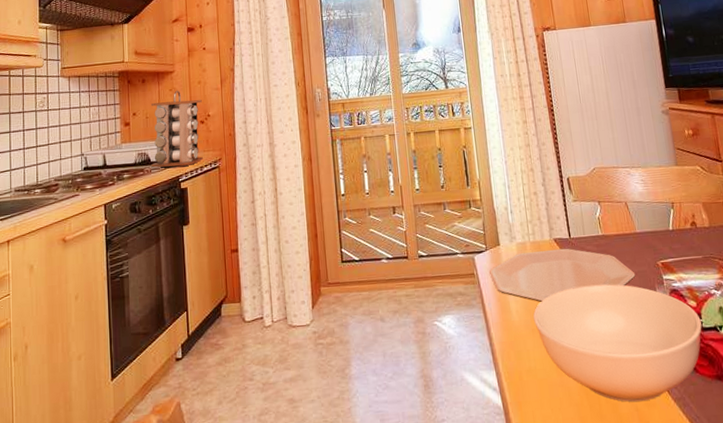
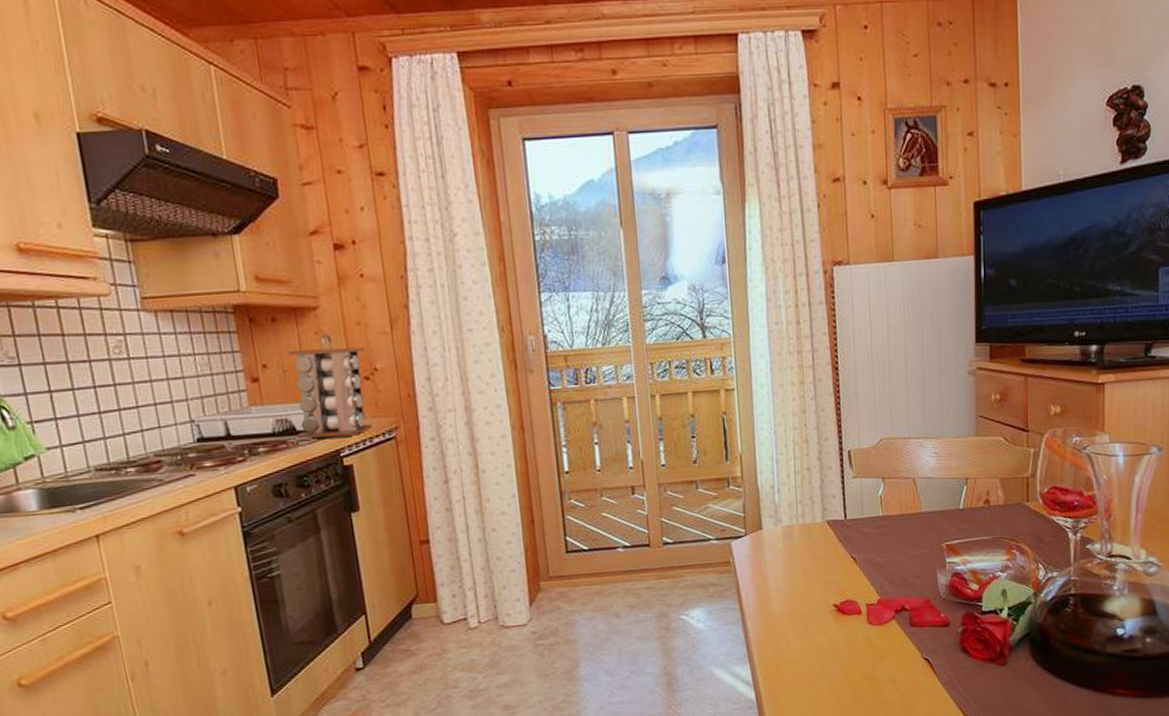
plate: present [489,248,636,302] -> none [747,531,916,591]
bowl: present [533,284,702,402] -> none [796,569,981,689]

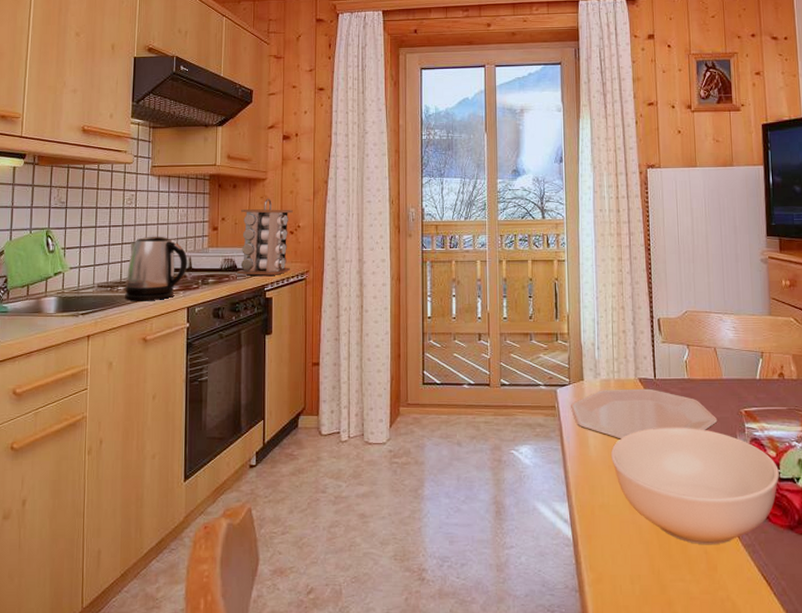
kettle: none [131,395,225,485] -> present [124,236,188,301]
plate: none [747,531,916,591] -> present [570,388,718,440]
bowl: none [796,569,981,689] -> present [610,427,779,545]

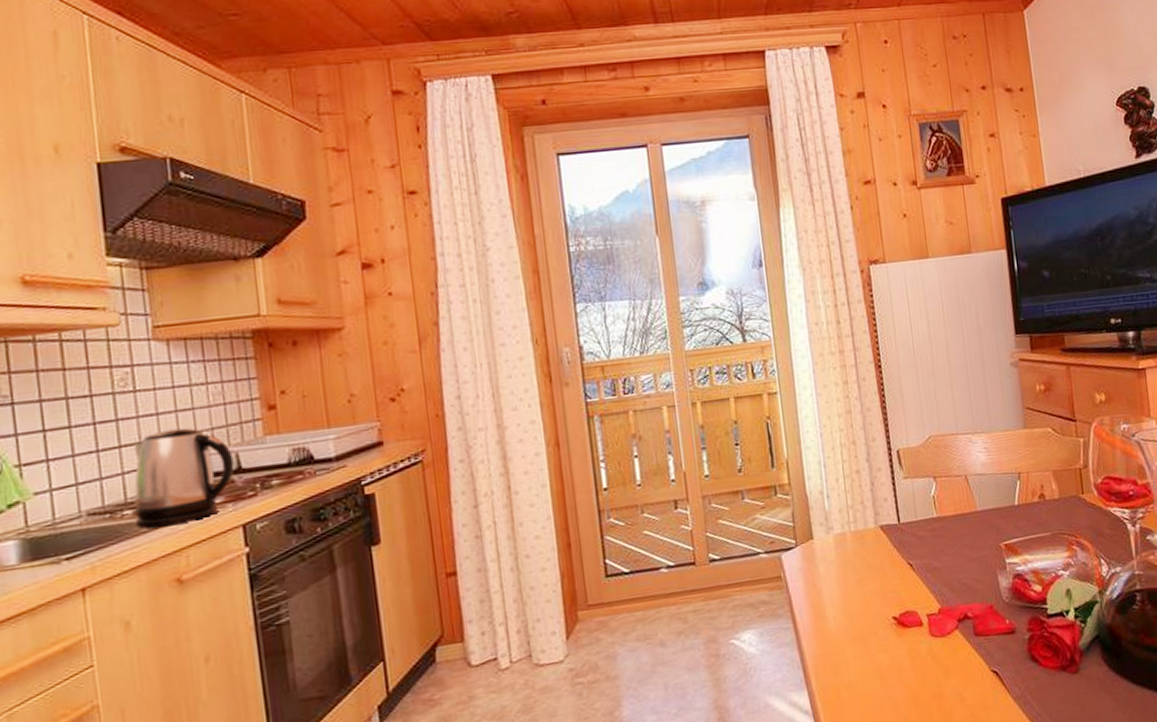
spice rack: present [237,198,293,277] -> none [308,354,397,469]
plate: present [570,388,718,440] -> none [799,536,975,604]
bowl: present [610,427,779,545] -> none [853,573,1047,708]

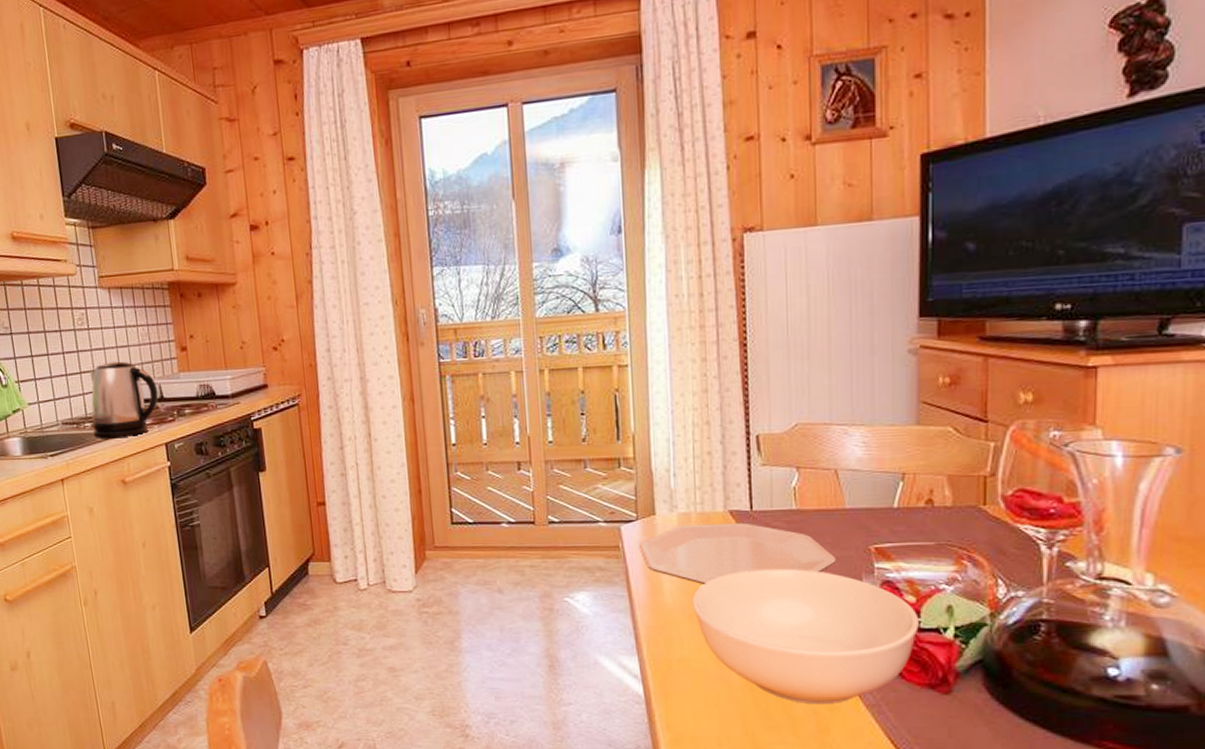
plate: none [799,536,975,604] -> present [638,522,837,584]
bowl: none [853,573,1047,708] -> present [691,568,919,705]

